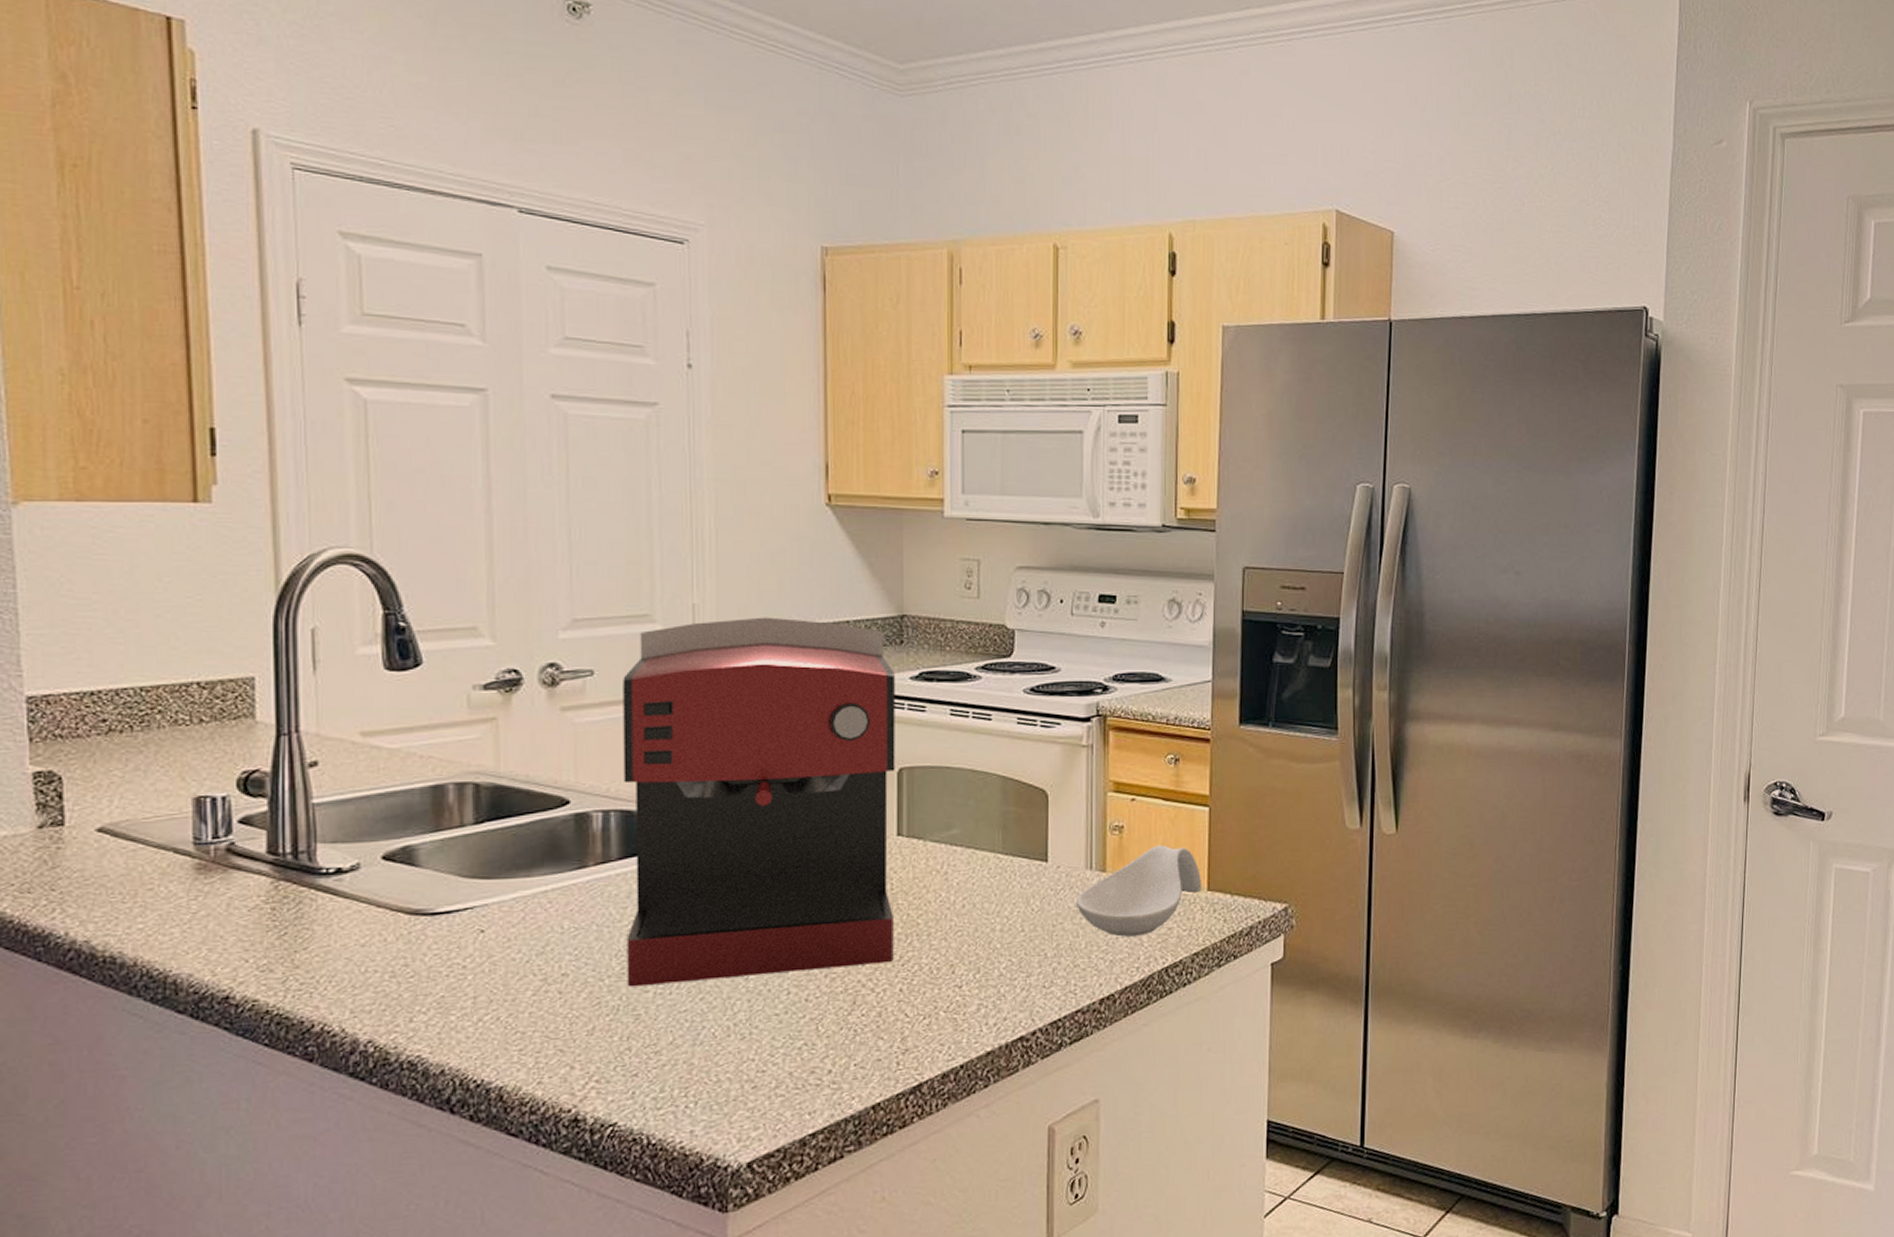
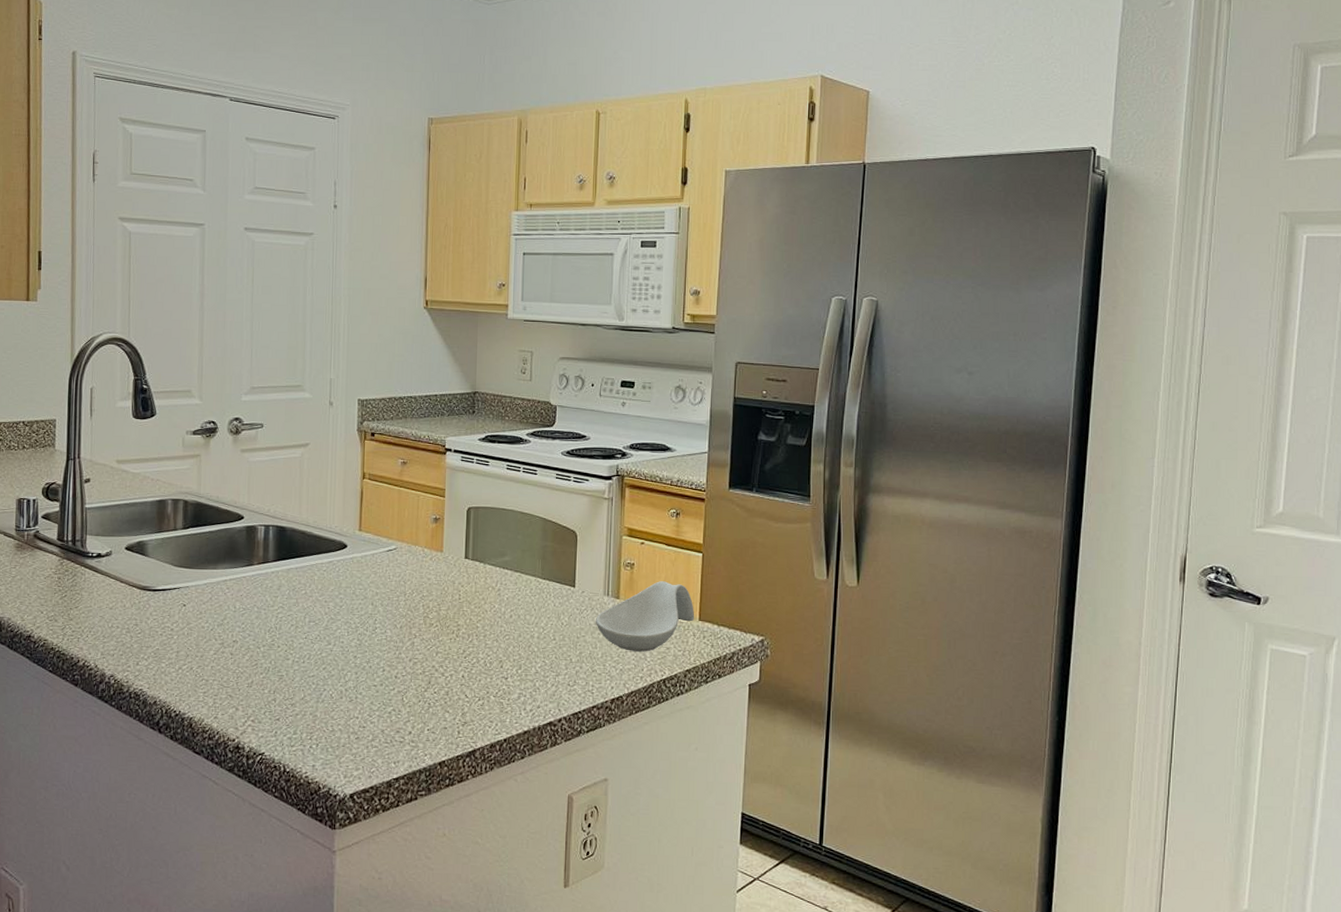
coffee maker: present [623,617,895,987] -> none [275,390,468,655]

